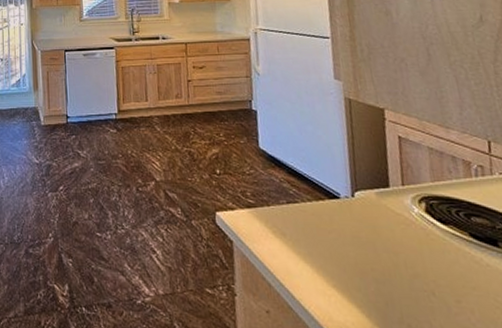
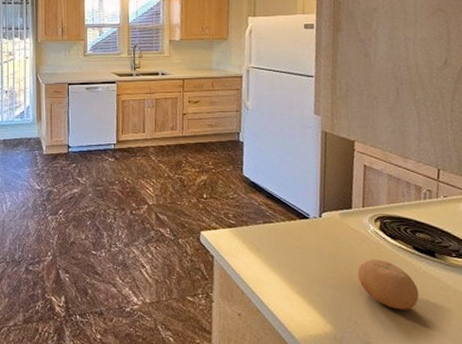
fruit: none [404,248,485,312] -> present [358,259,419,310]

